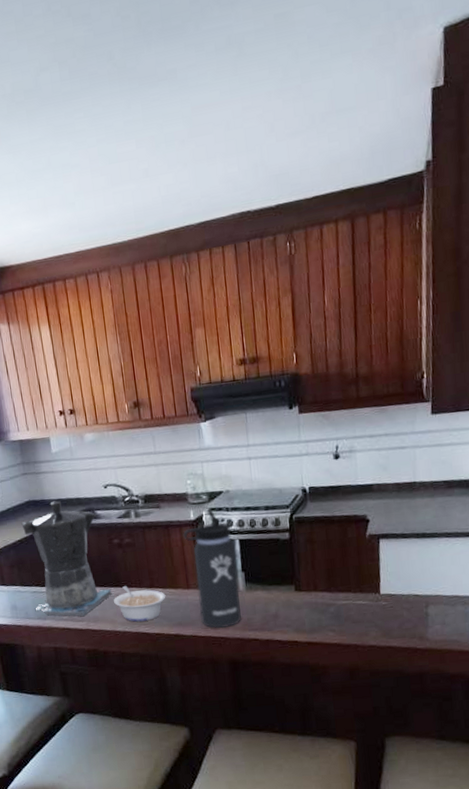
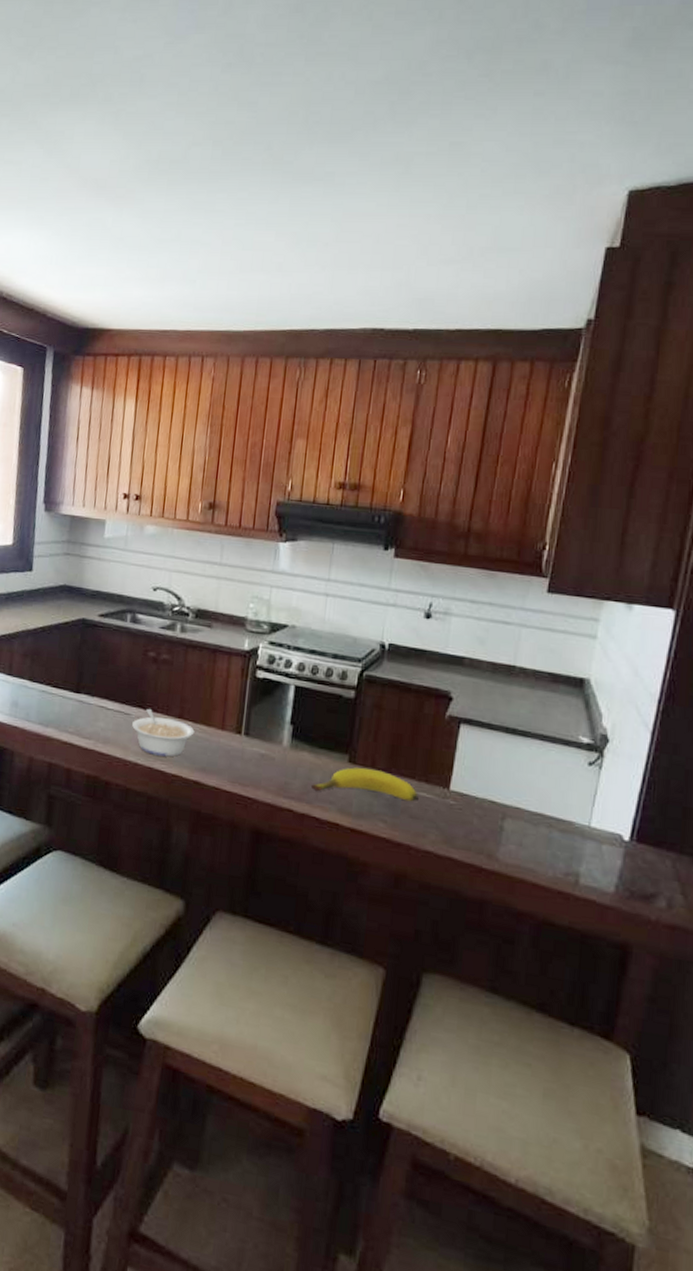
coffee maker: present [21,500,112,617] -> none [38,592,137,734]
thermos bottle: present [182,507,241,629] -> none [229,640,289,788]
banana: none [268,591,357,619] -> present [310,767,419,802]

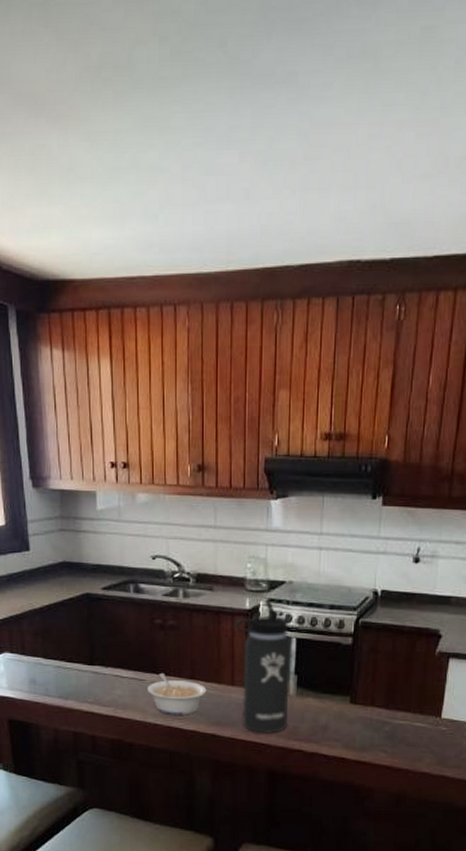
thermos bottle: none [229,640,289,788] -> present [234,598,292,734]
banana: present [310,767,419,802] -> none [317,706,414,732]

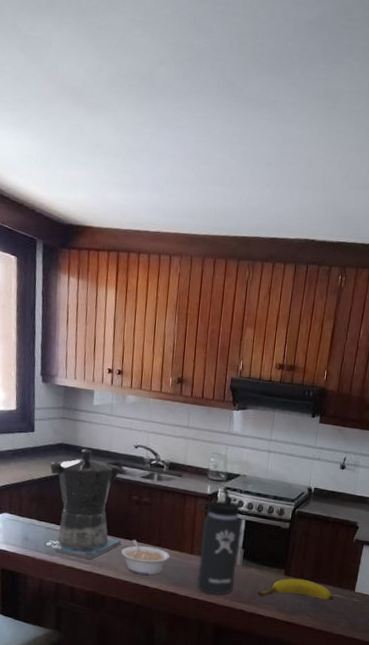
coffee maker: none [52,566,146,702] -> present [45,449,122,560]
banana: none [317,706,414,732] -> present [257,578,333,601]

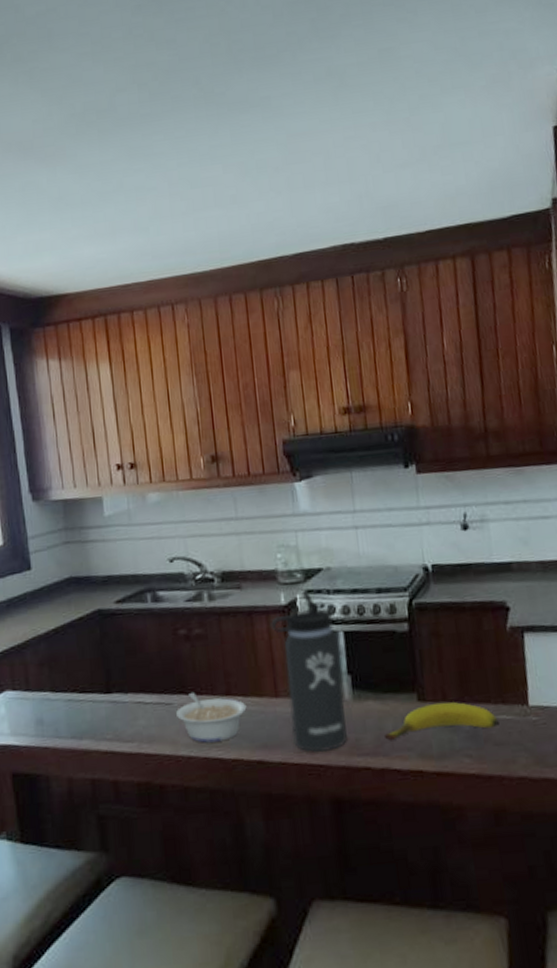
coffee maker: present [45,449,122,560] -> none [58,577,174,736]

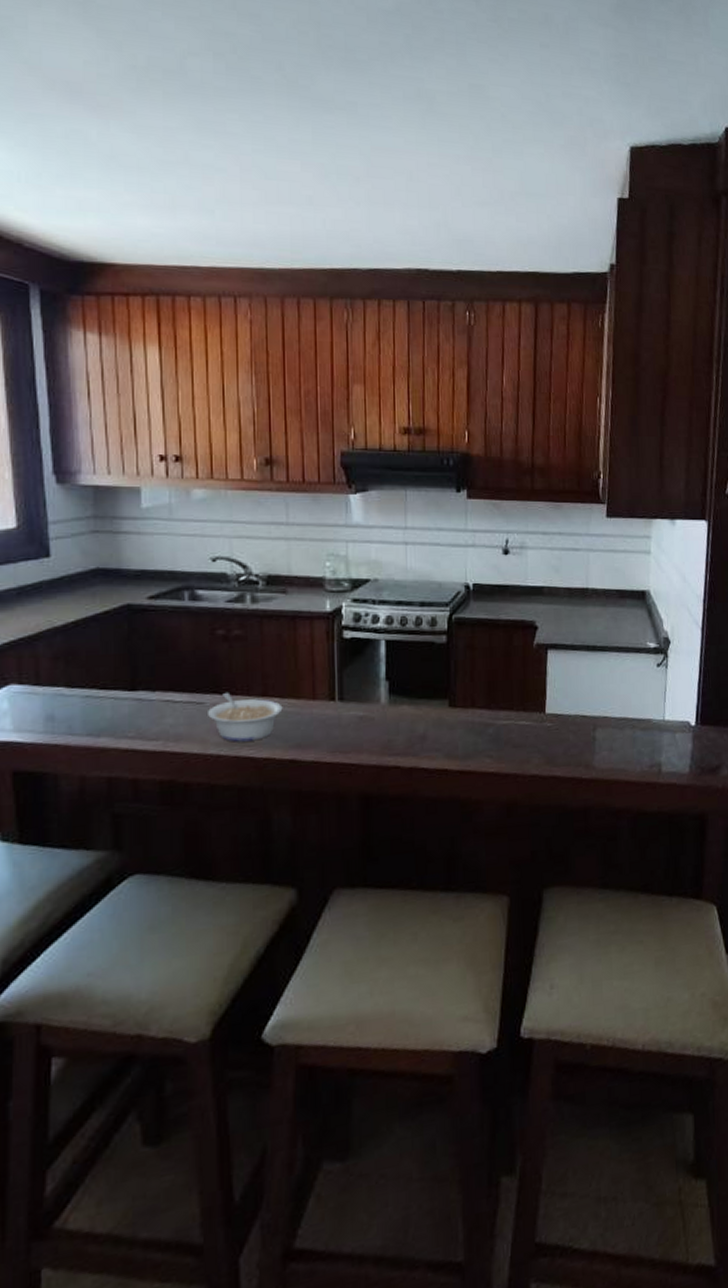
thermos bottle: present [269,589,347,753] -> none [313,598,381,753]
banana: present [383,702,499,740] -> none [414,708,519,742]

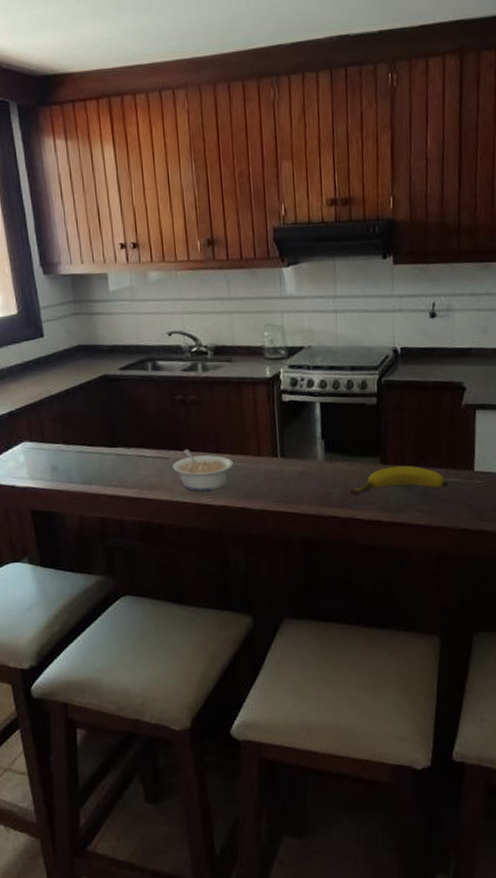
banana: none [414,708,519,742] -> present [349,465,448,495]

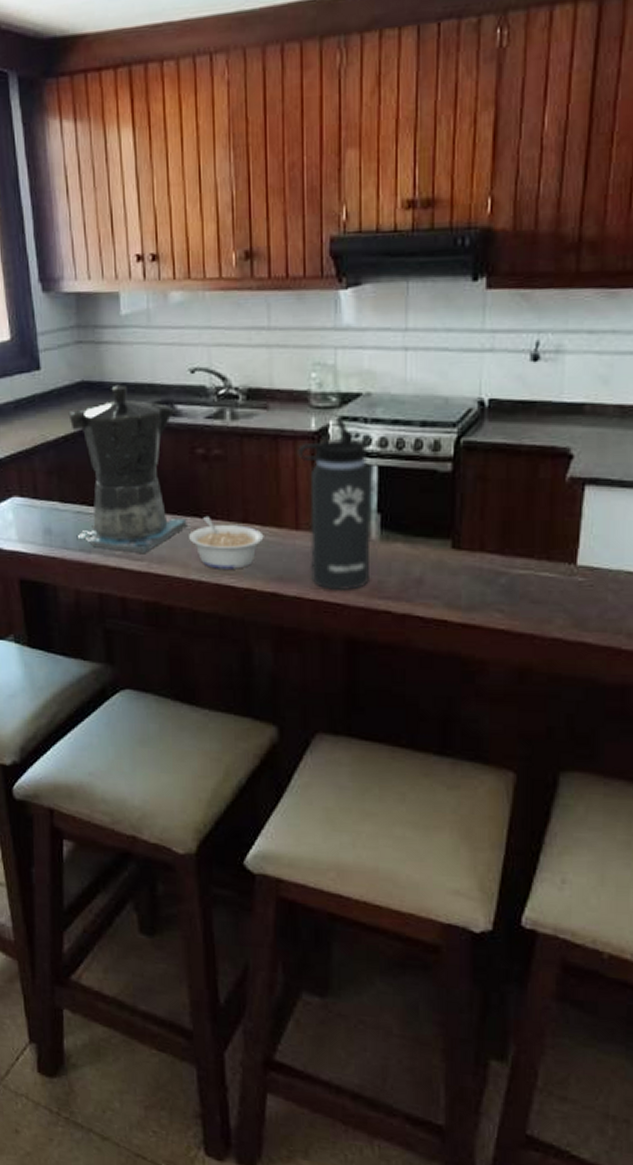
coffee maker: none [68,347,171,483] -> present [68,384,187,554]
thermos bottle: none [255,364,318,503] -> present [296,415,372,592]
banana: present [349,465,448,495] -> none [409,552,540,586]

